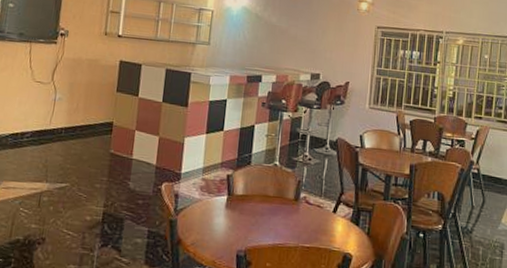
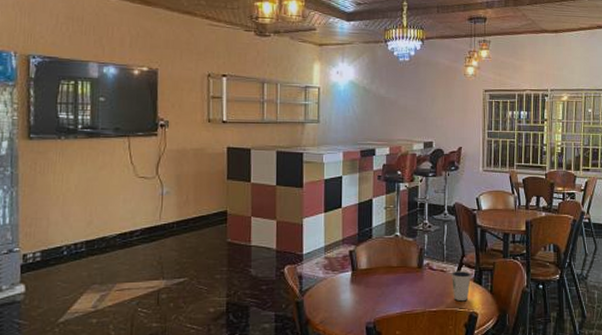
dixie cup: none [327,207,350,240] -> present [450,270,472,301]

